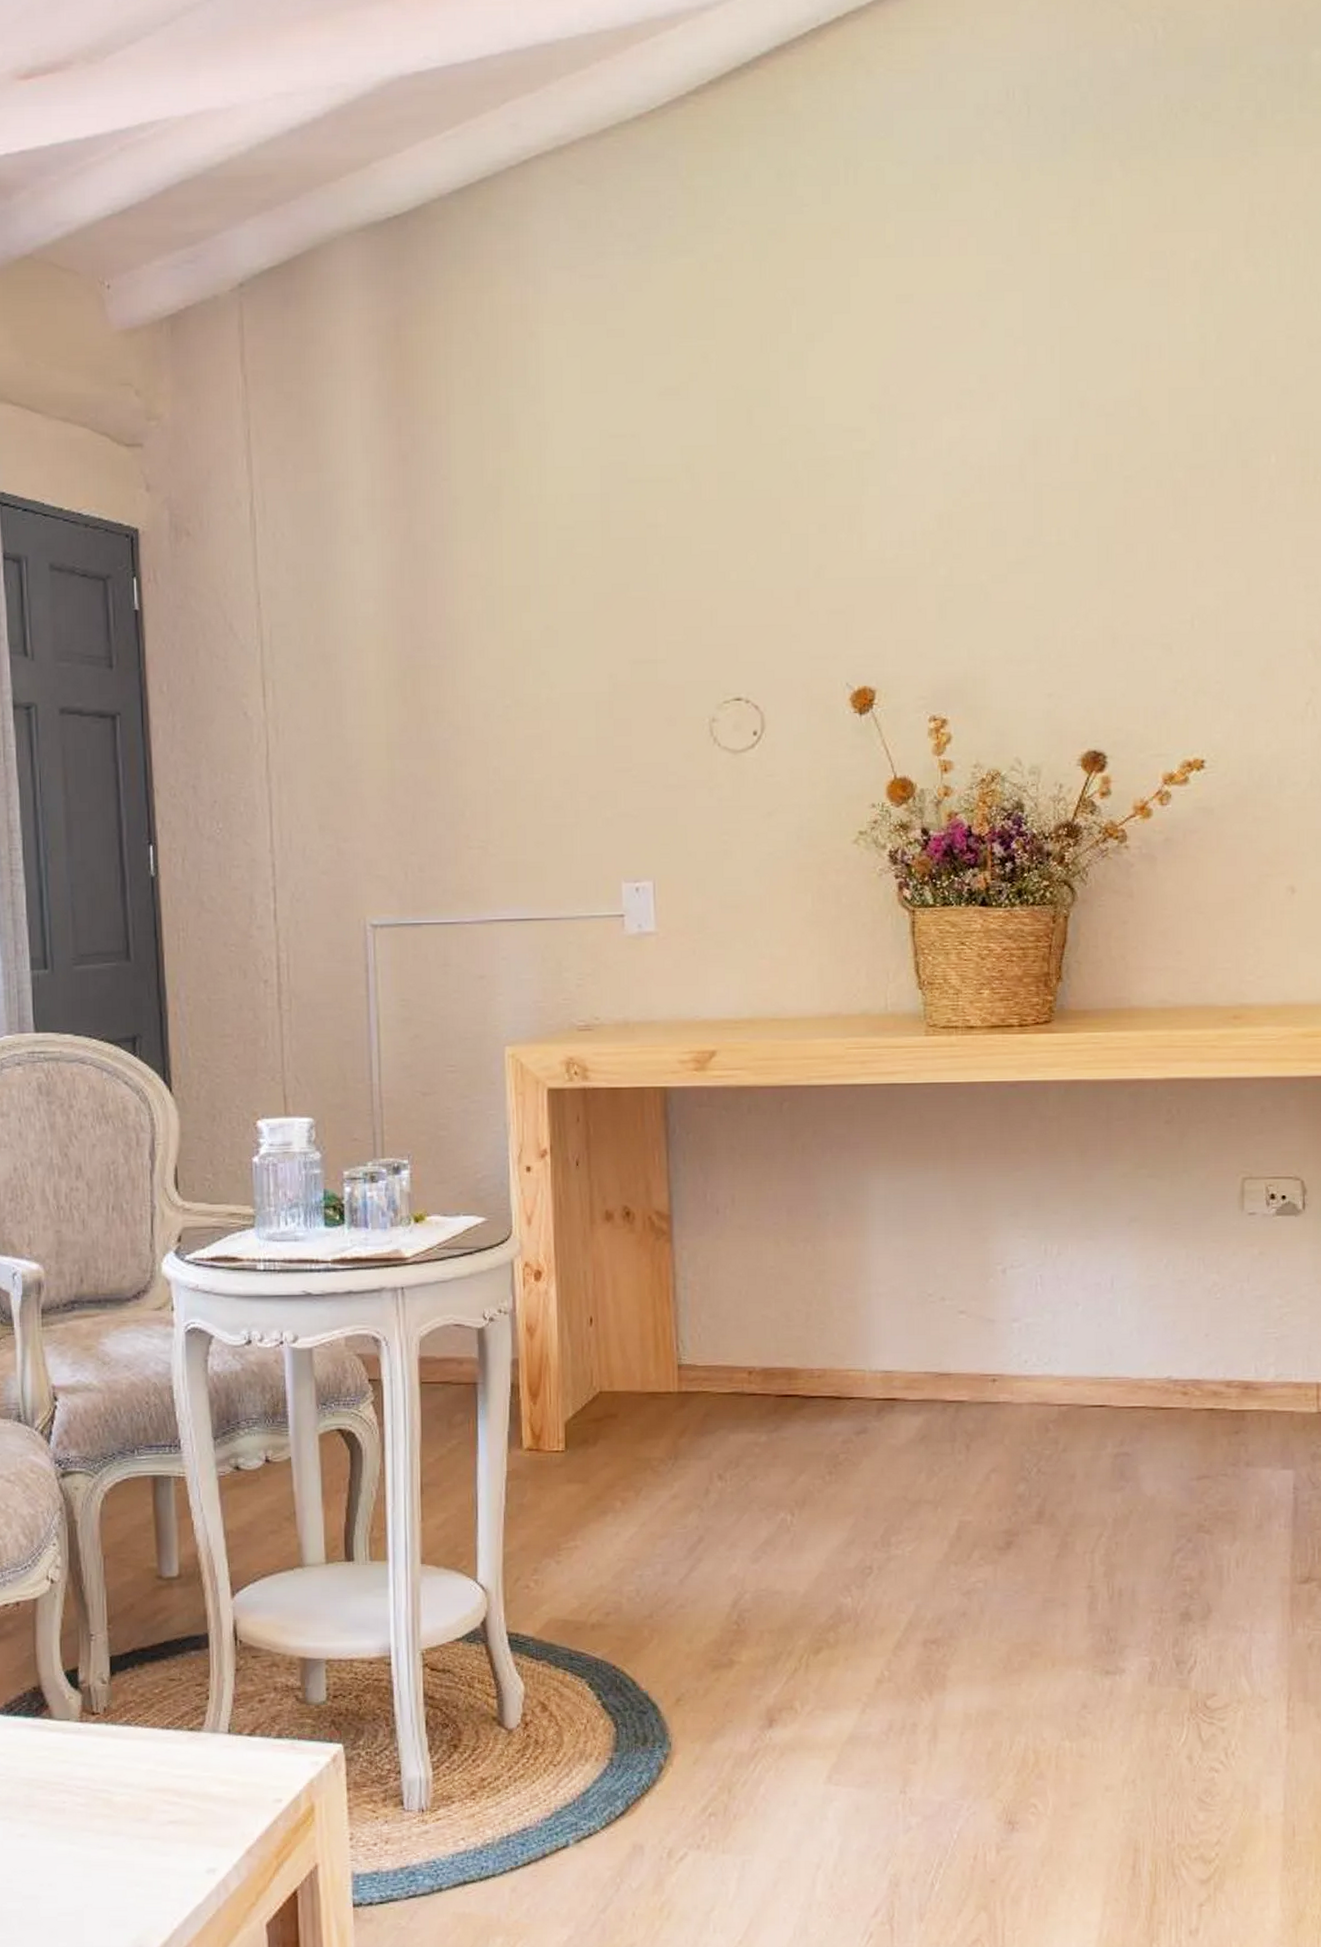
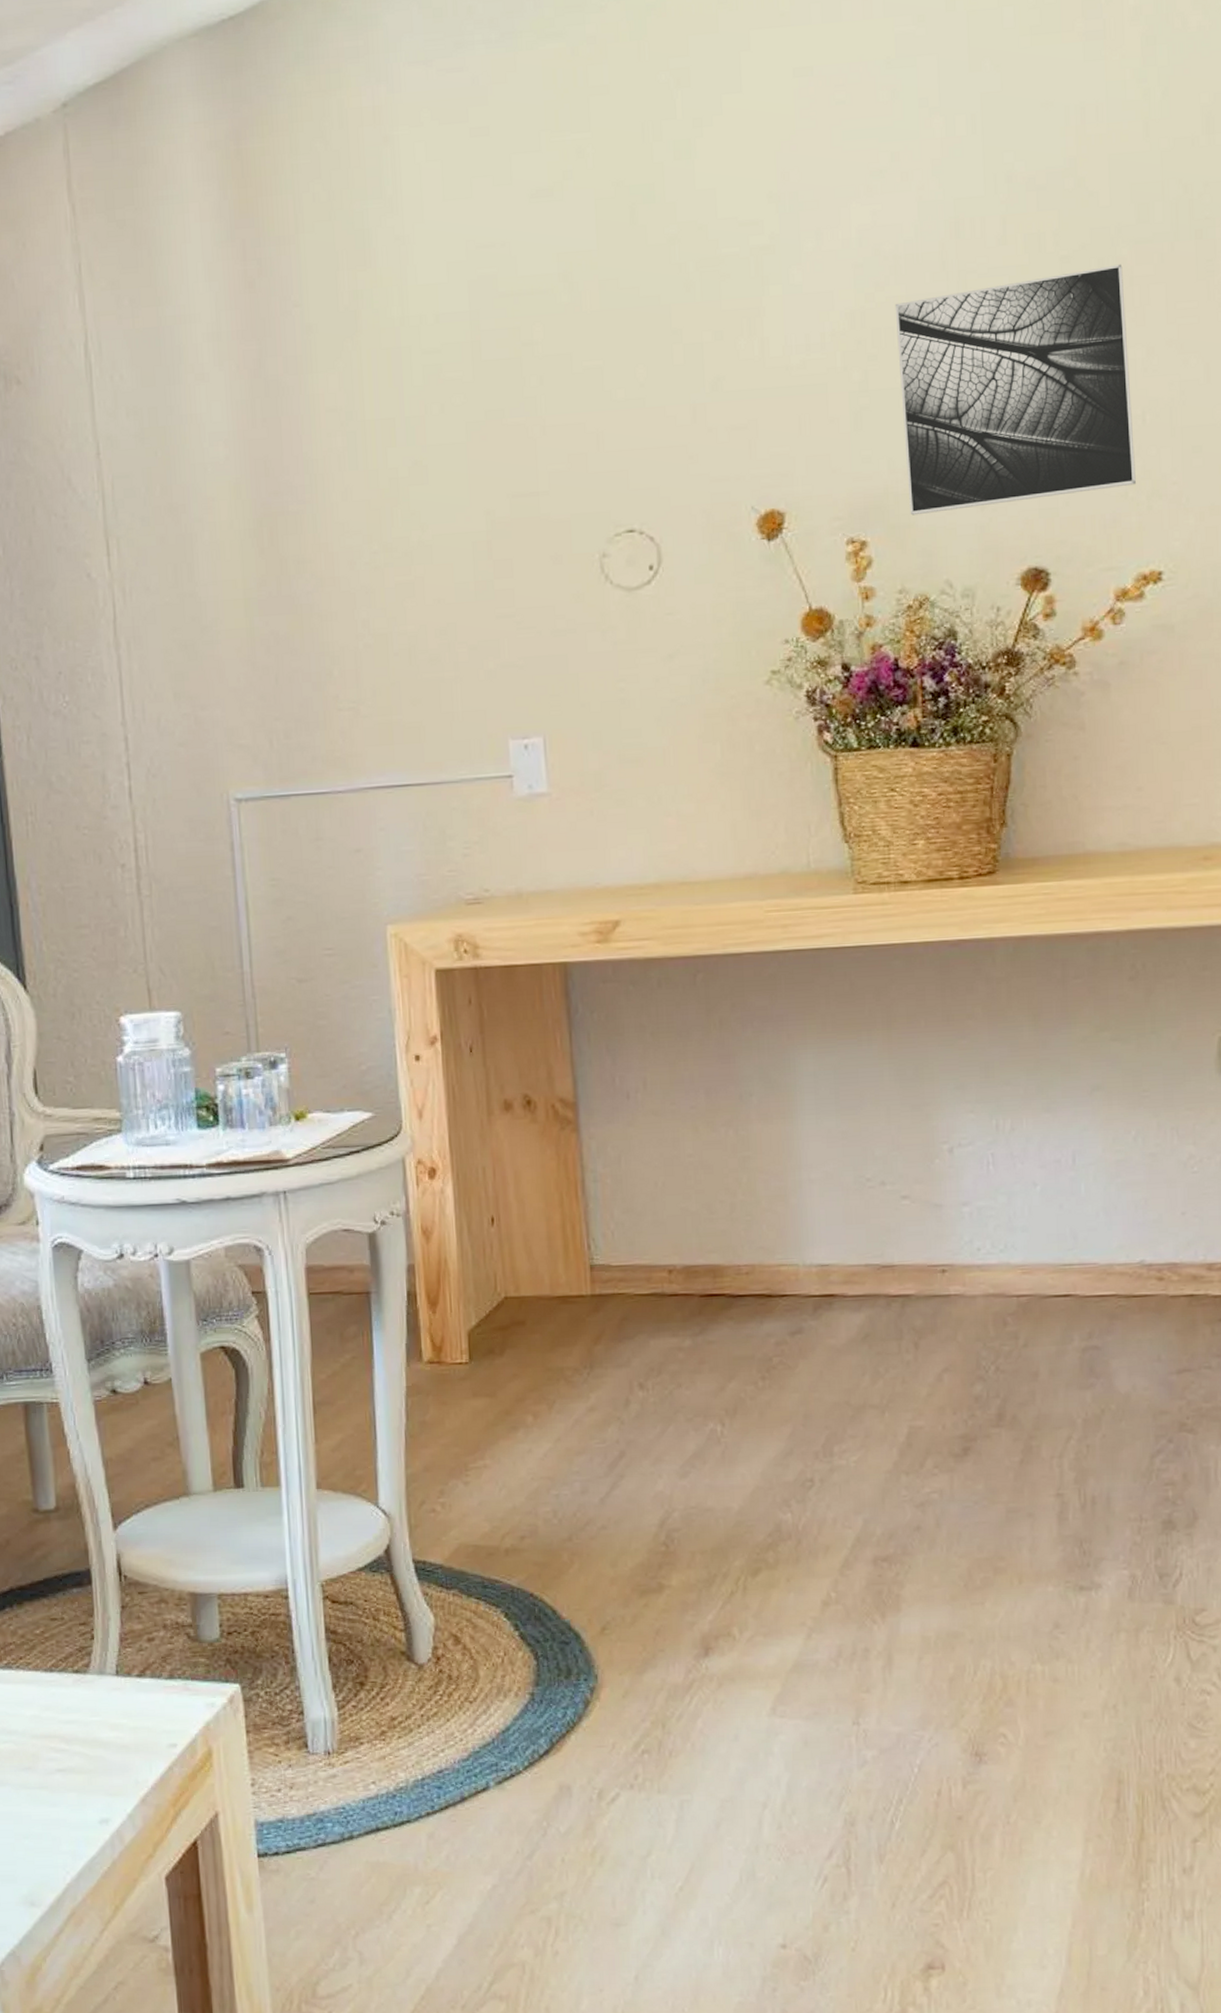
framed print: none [978,486,1184,699] -> present [895,264,1136,516]

